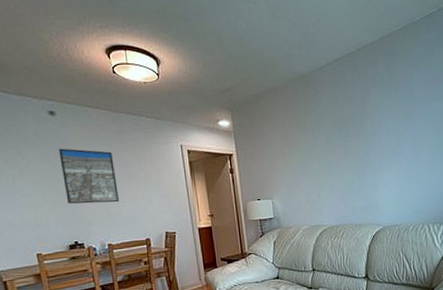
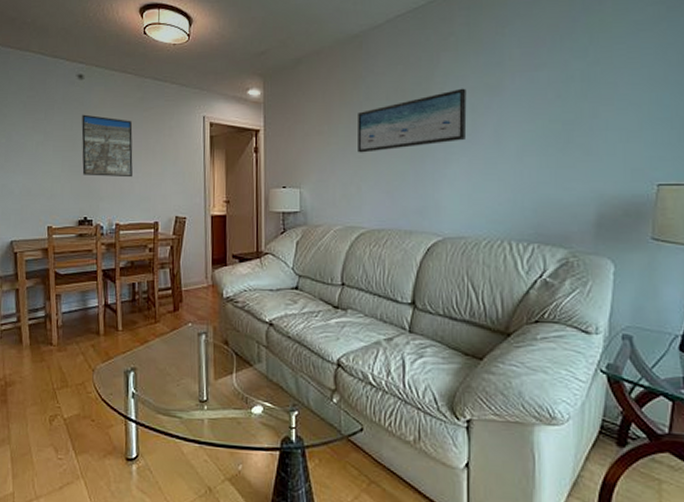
wall art: none [312,115,393,168] -> present [358,88,467,153]

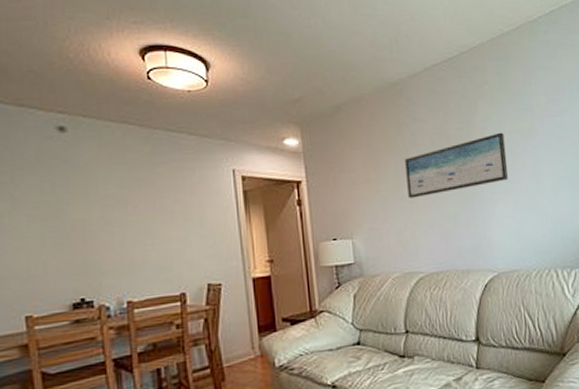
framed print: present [81,114,133,178] -> none [68,174,146,248]

